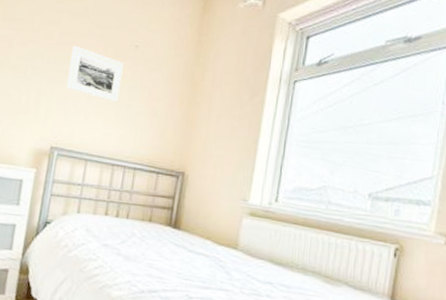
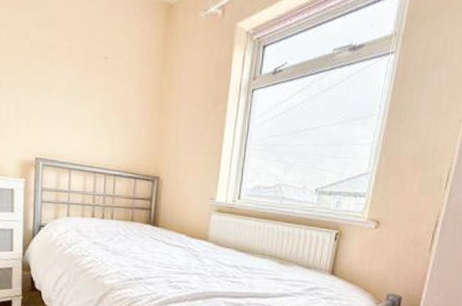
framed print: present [66,45,124,104] -> none [43,58,95,115]

